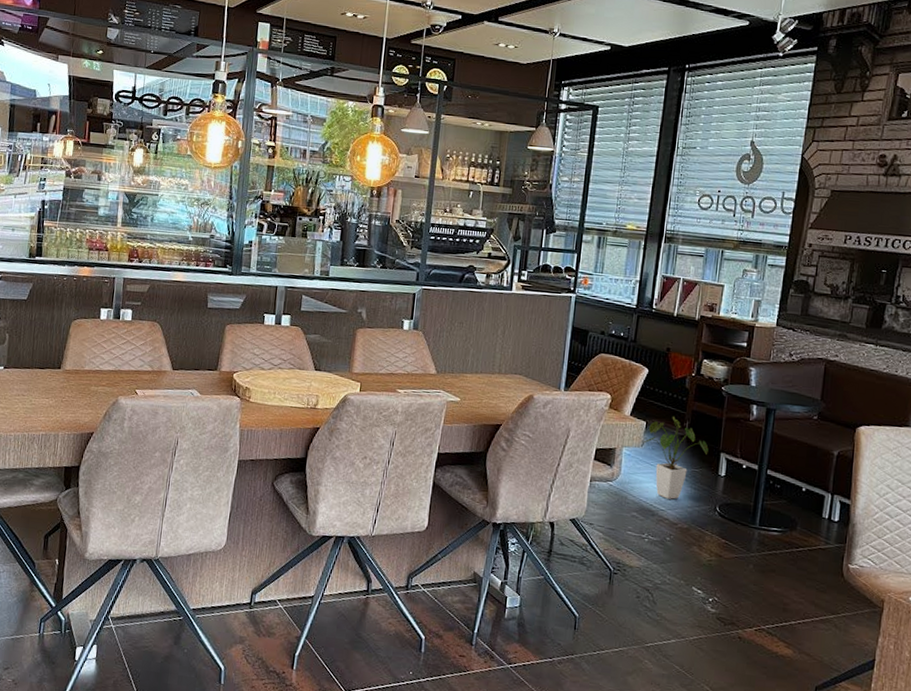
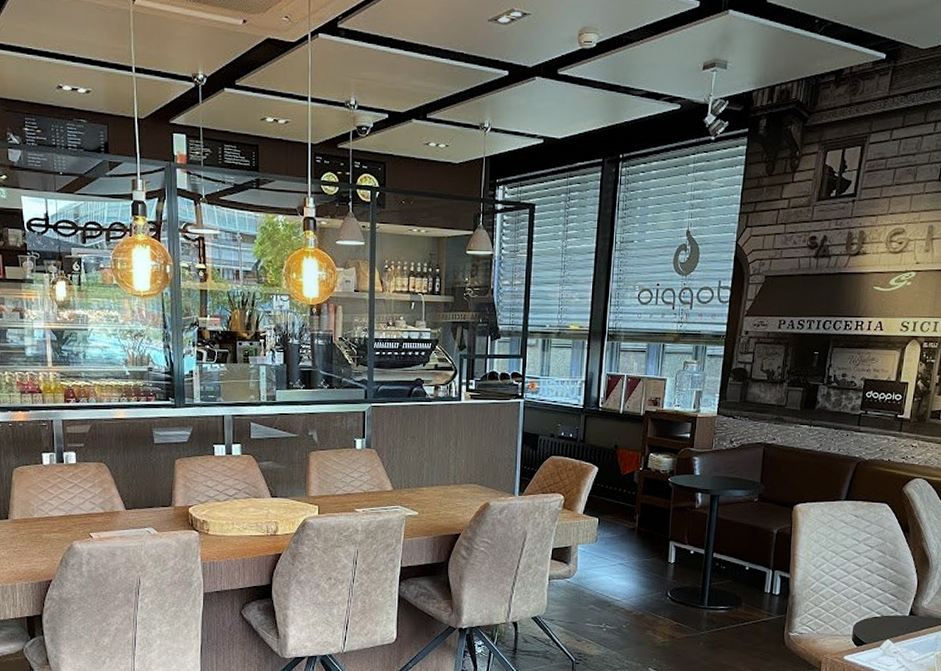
house plant: present [643,416,709,499] -> none [596,510,658,589]

